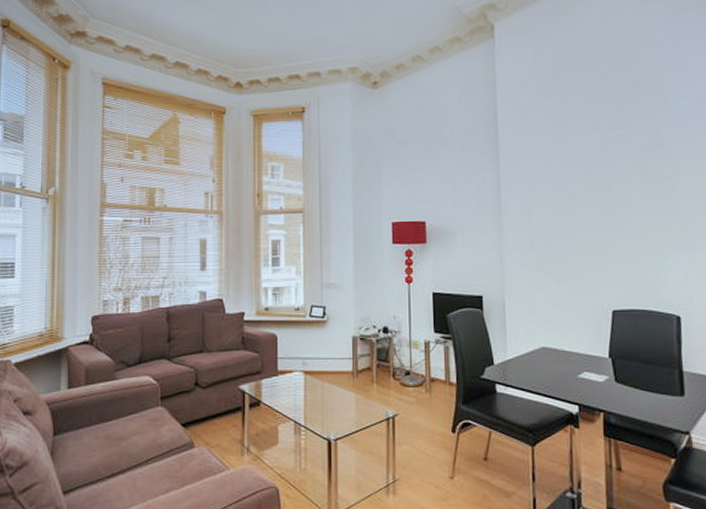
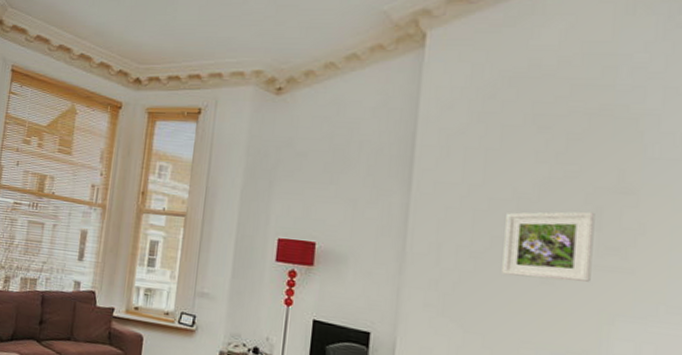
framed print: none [577,167,646,228] -> present [502,211,595,282]

